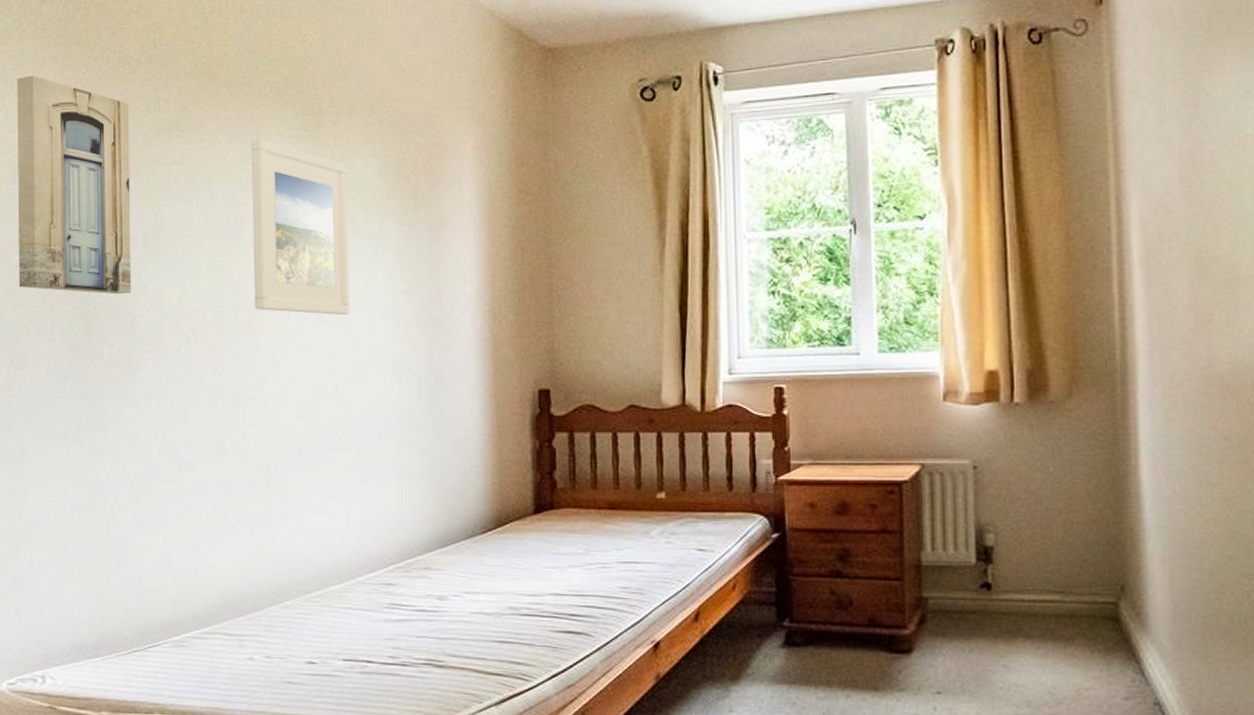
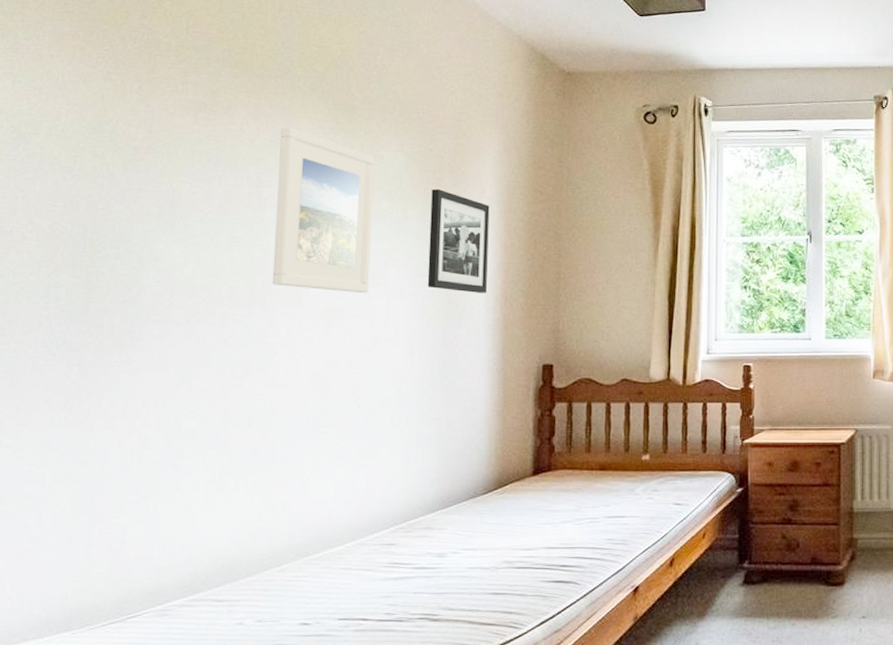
wall art: present [17,75,132,295] -> none [10,46,155,265]
picture frame: none [407,195,472,311] -> present [427,188,490,293]

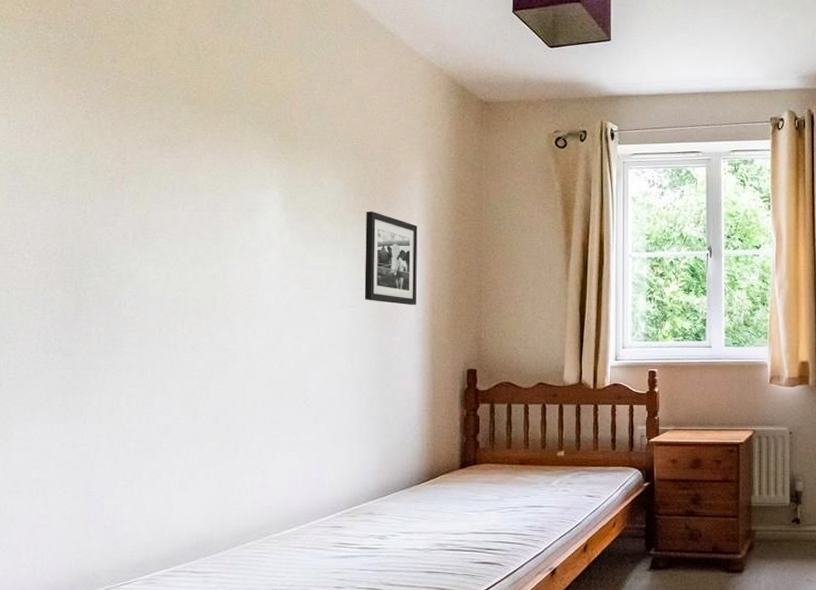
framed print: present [272,127,375,293] -> none [230,157,316,305]

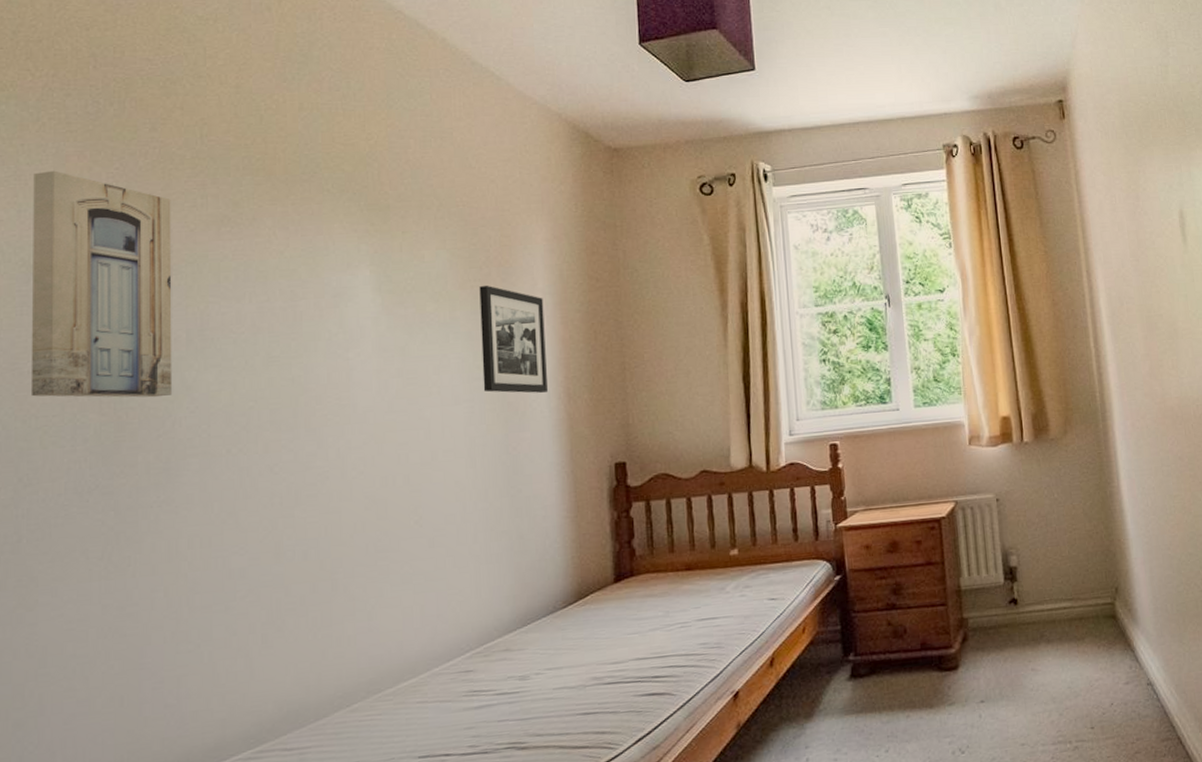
wall art: none [13,90,126,282] -> present [30,170,173,398]

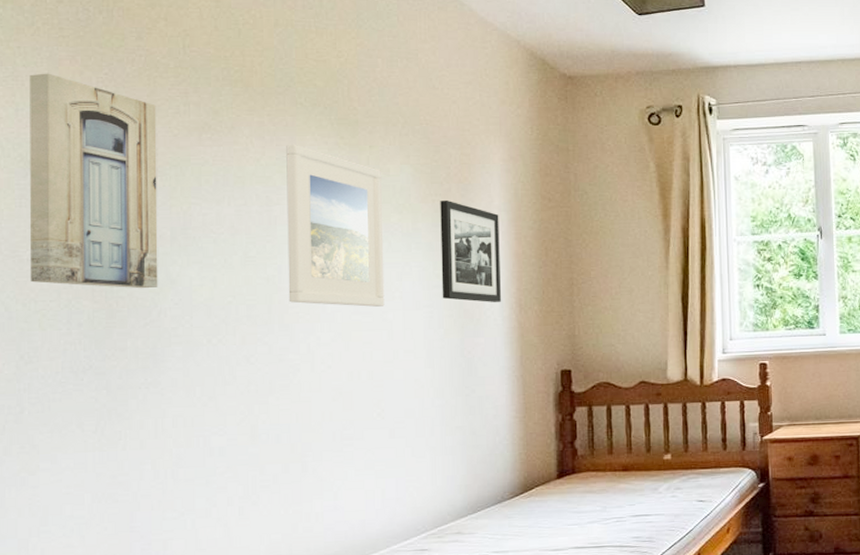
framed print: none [312,233,421,405] -> present [286,144,385,307]

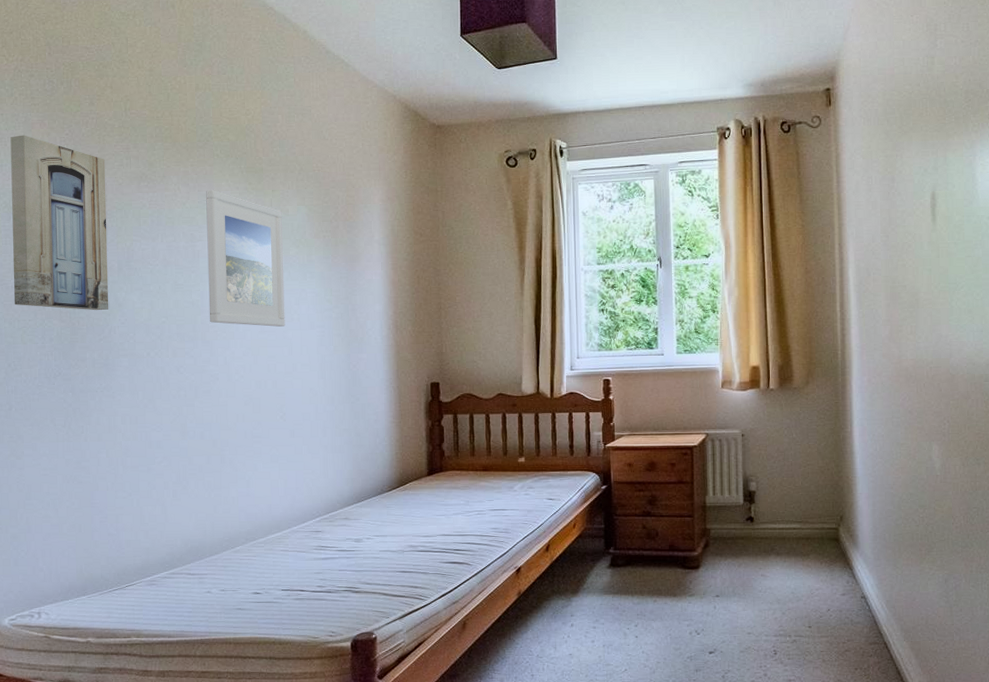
picture frame: present [440,199,501,302] -> none [330,235,380,324]

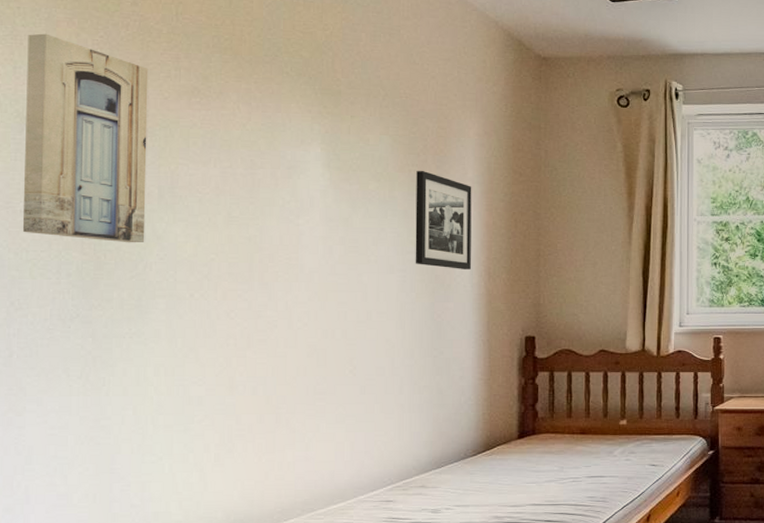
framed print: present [206,189,285,327] -> none [269,111,362,269]
picture frame: none [330,235,380,324] -> present [415,170,472,269]

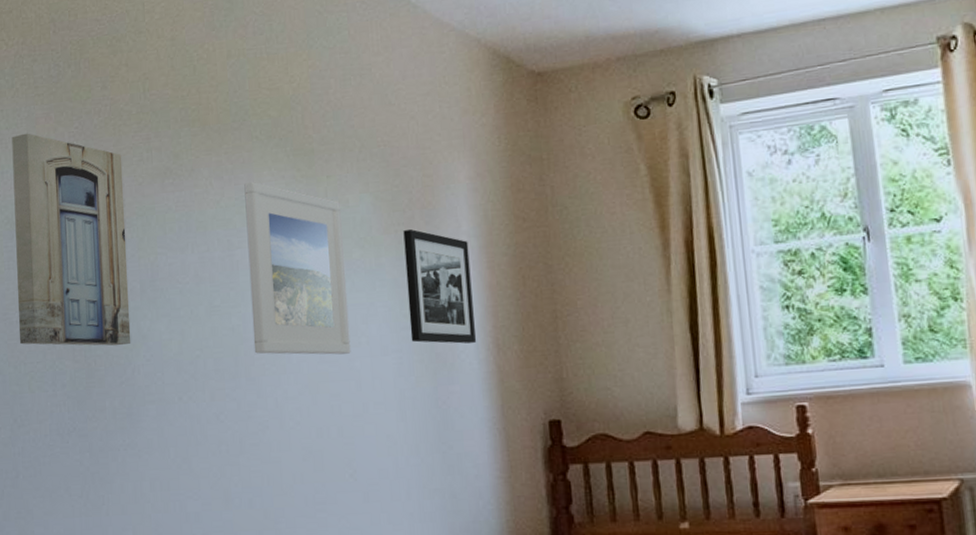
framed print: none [269,111,362,269] -> present [244,181,351,355]

